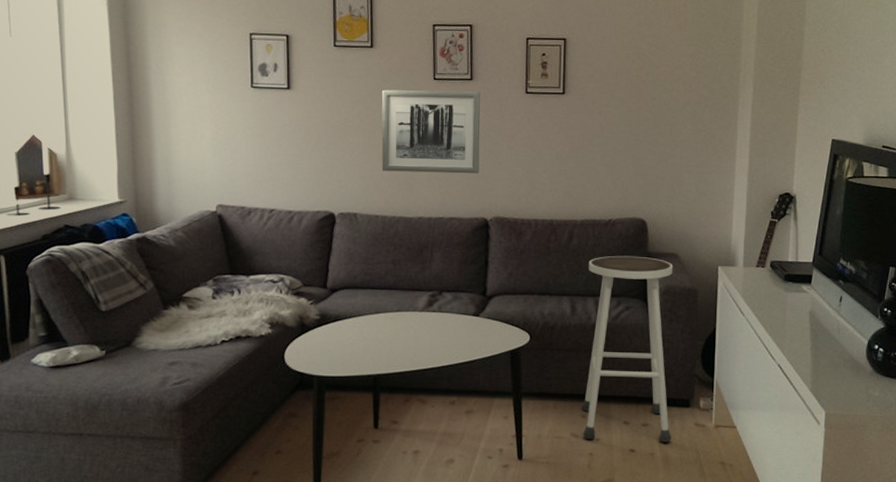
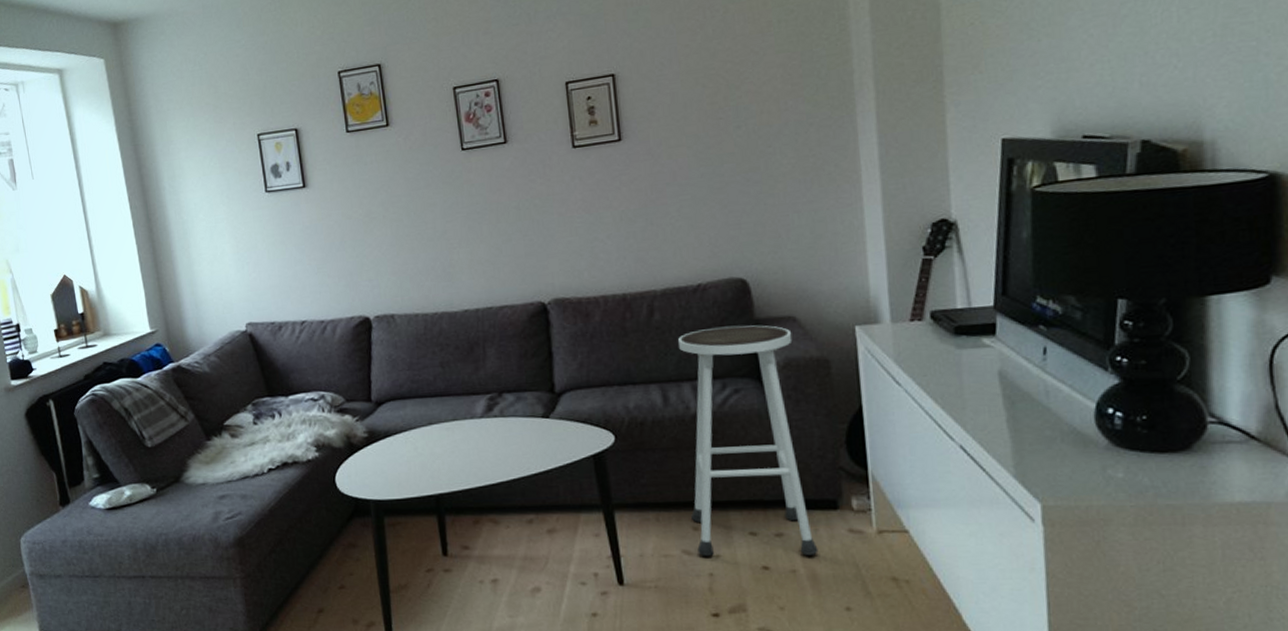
wall art: present [381,89,480,174] -> none [404,155,528,263]

